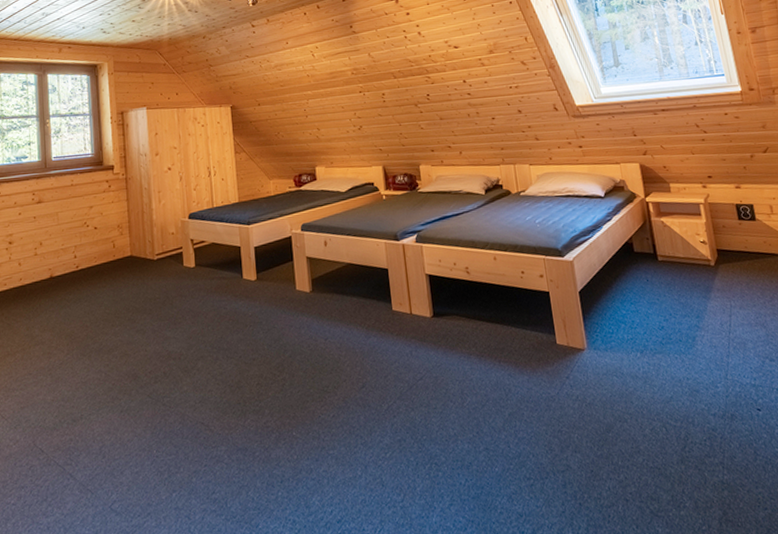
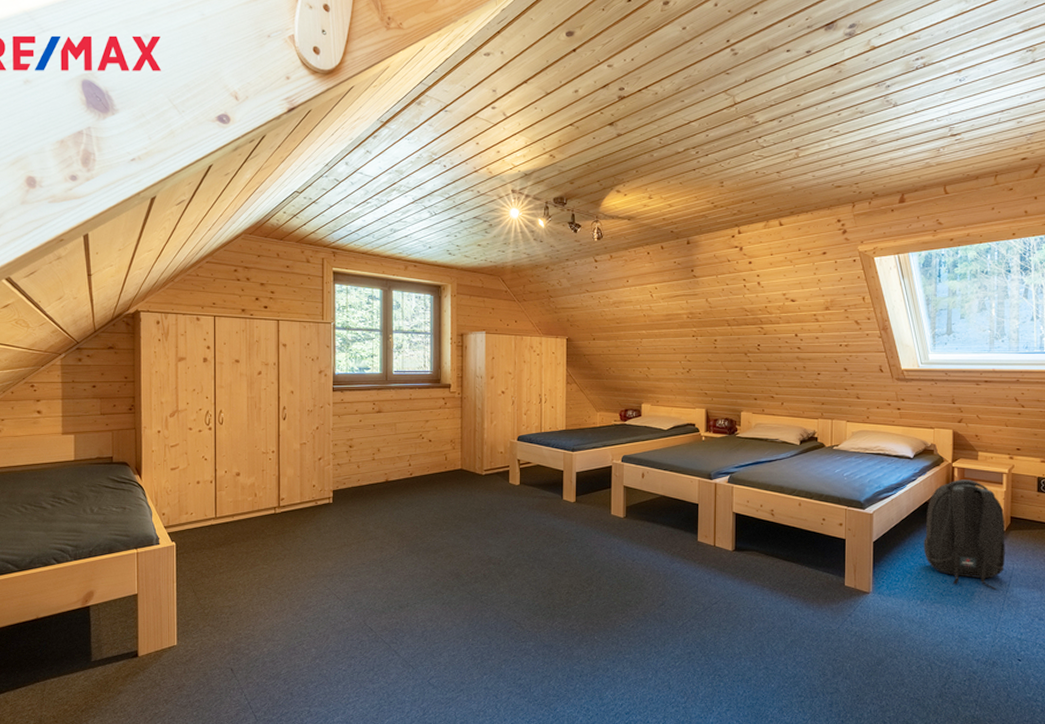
backpack: none [628,214,722,332] -> present [923,479,1005,590]

